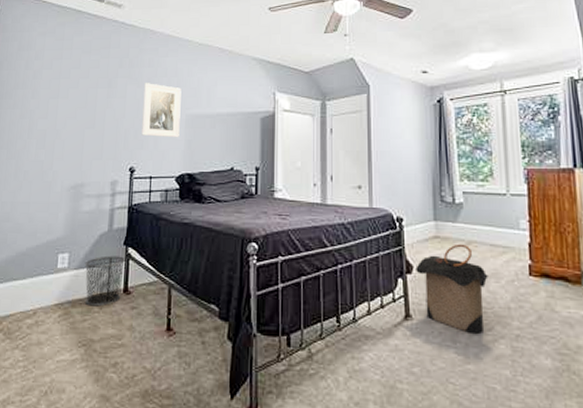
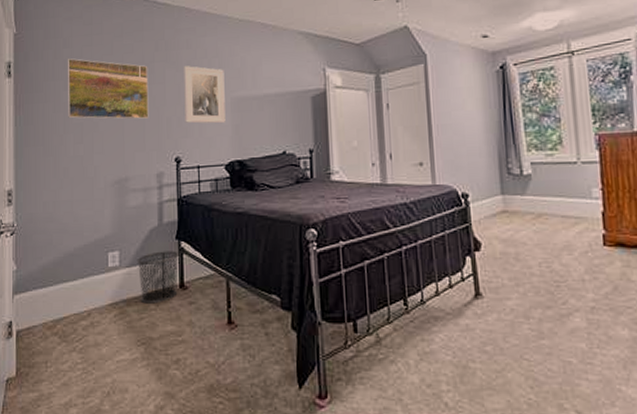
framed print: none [33,70,112,129] -> present [67,58,149,119]
laundry hamper: present [416,244,488,333] -> none [484,217,561,308]

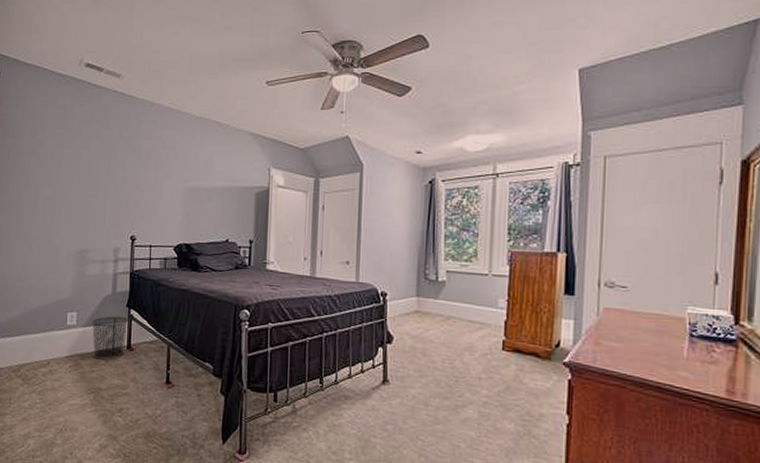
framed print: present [67,58,149,119] -> none [39,139,112,199]
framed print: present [184,66,226,124] -> none [141,155,179,210]

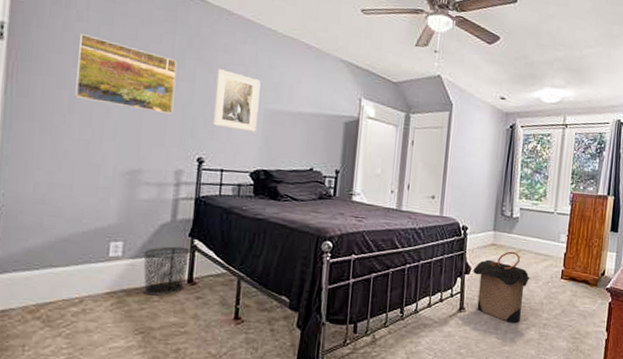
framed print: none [39,139,112,199] -> present [75,34,178,114]
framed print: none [141,155,179,210] -> present [212,69,261,133]
laundry hamper: none [396,318,463,399] -> present [473,251,530,323]

